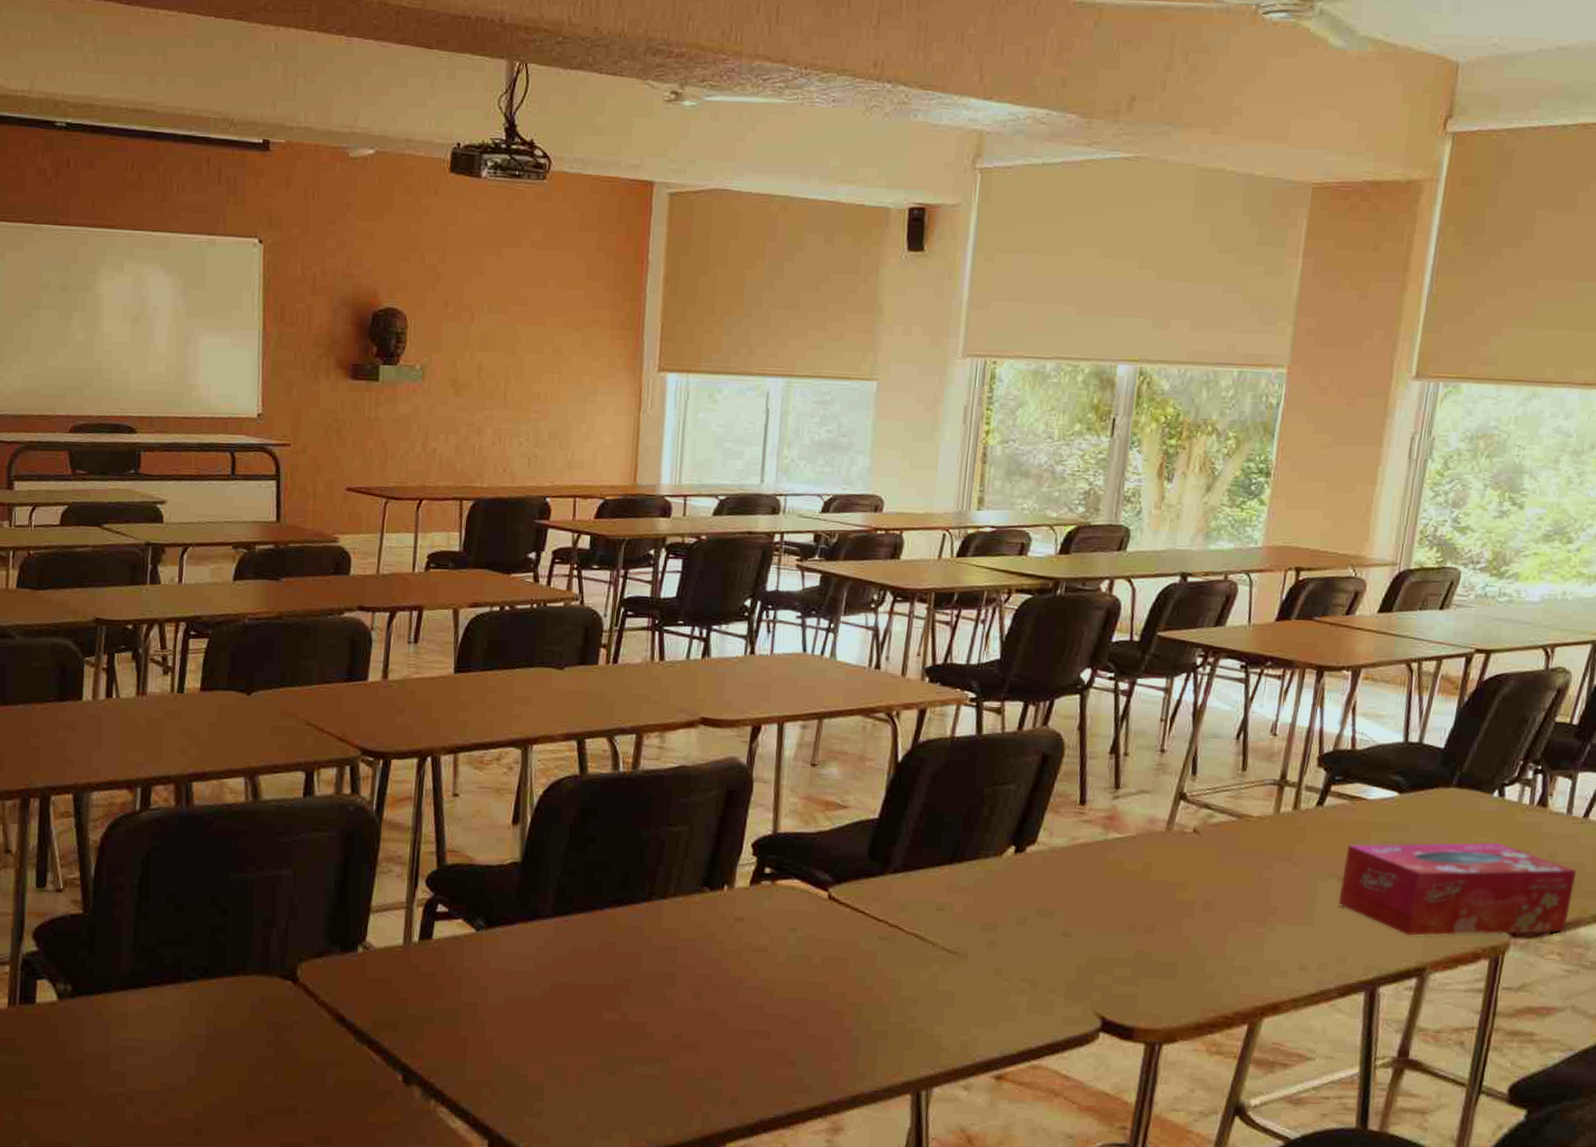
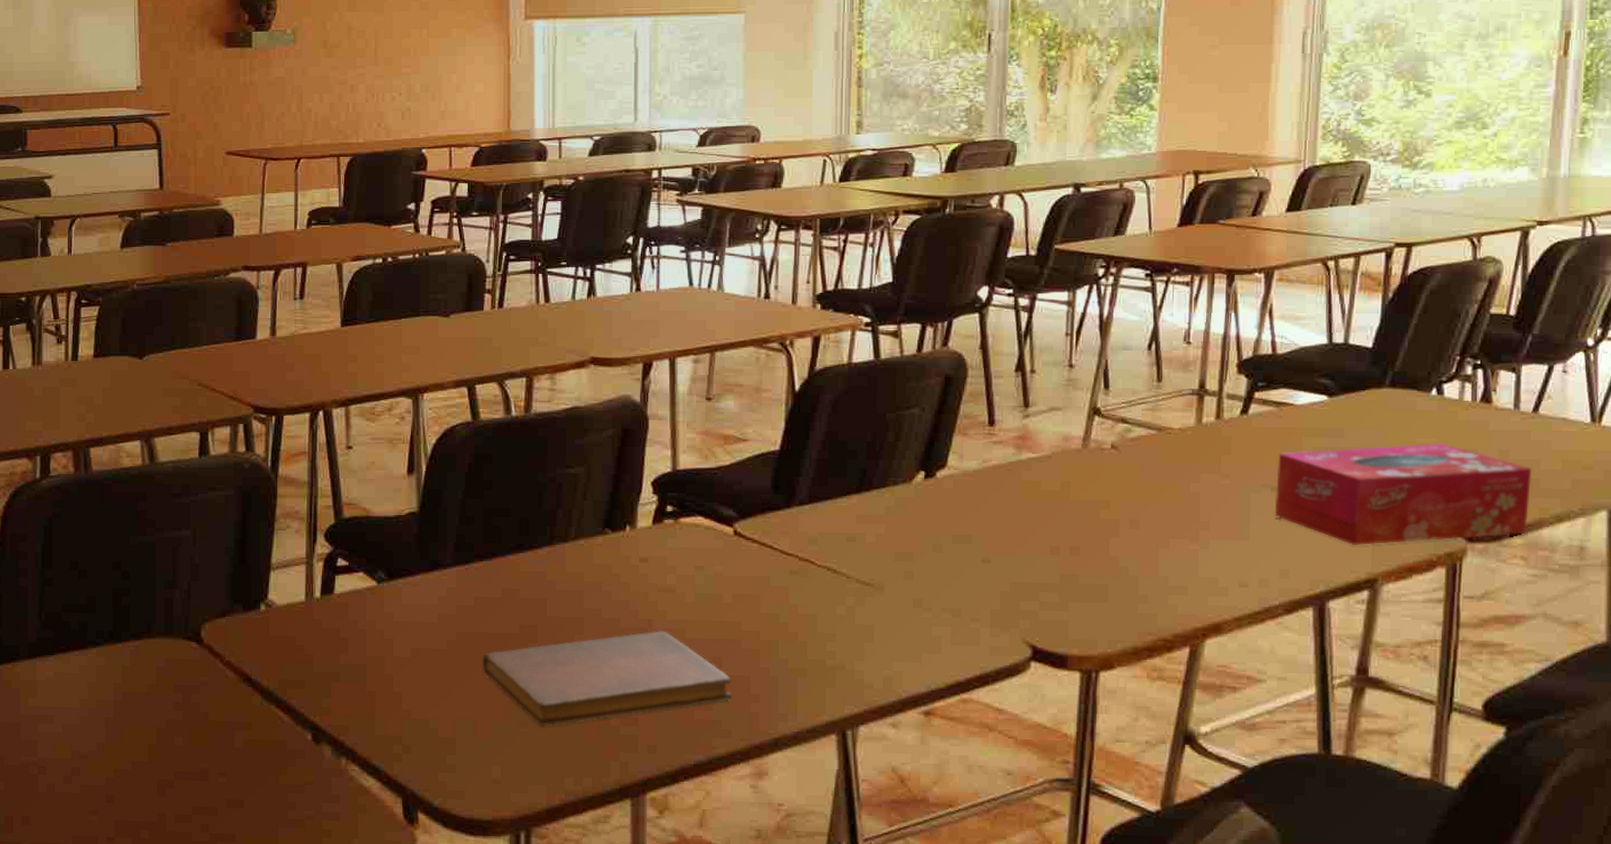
notebook: none [574,988,815,1076] -> present [482,630,733,726]

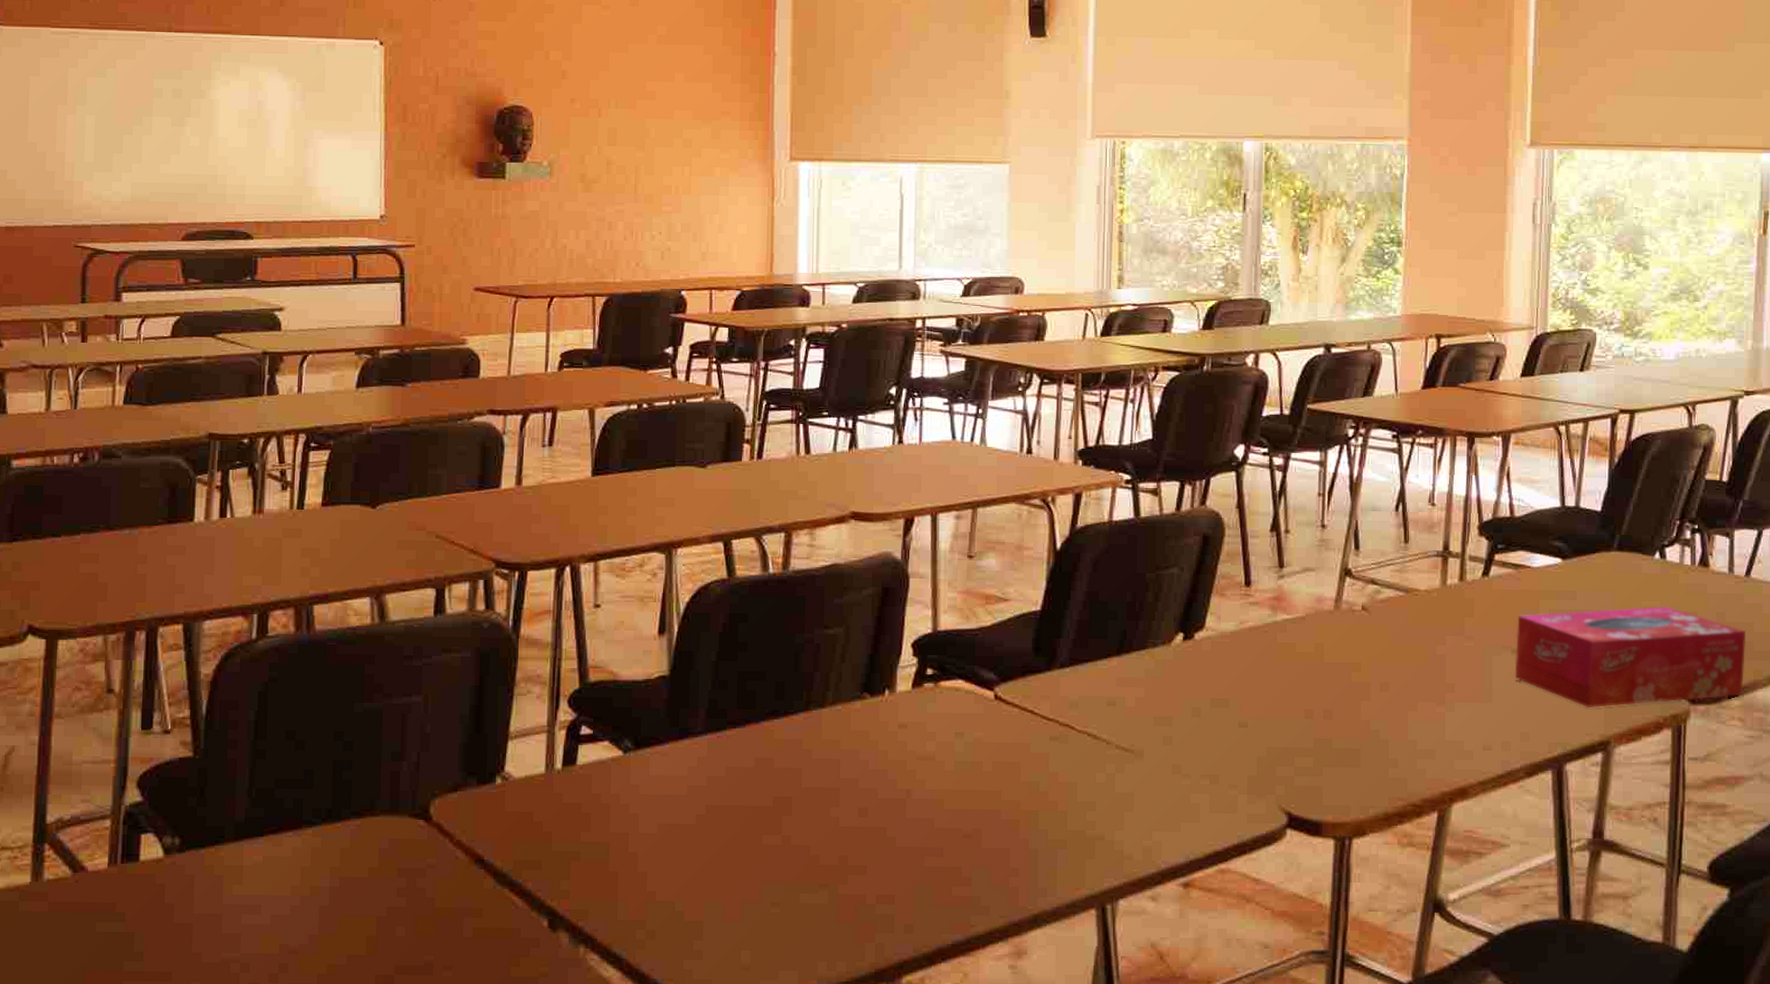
notebook: present [482,630,733,726] -> none [733,801,992,907]

